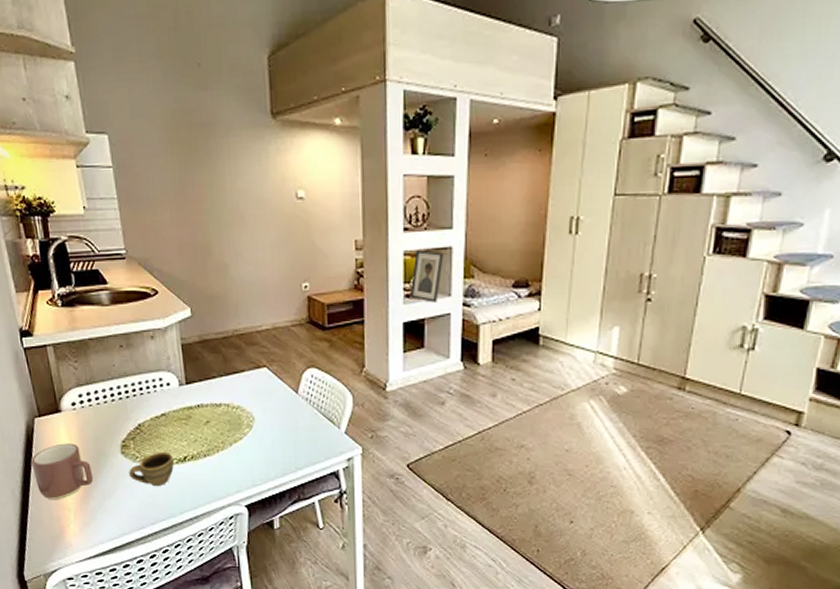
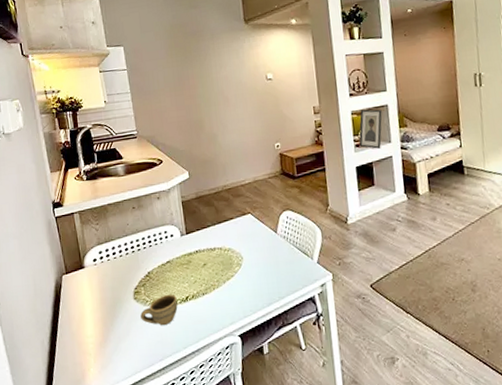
mug: present [30,443,94,500] -> none [58,294,111,347]

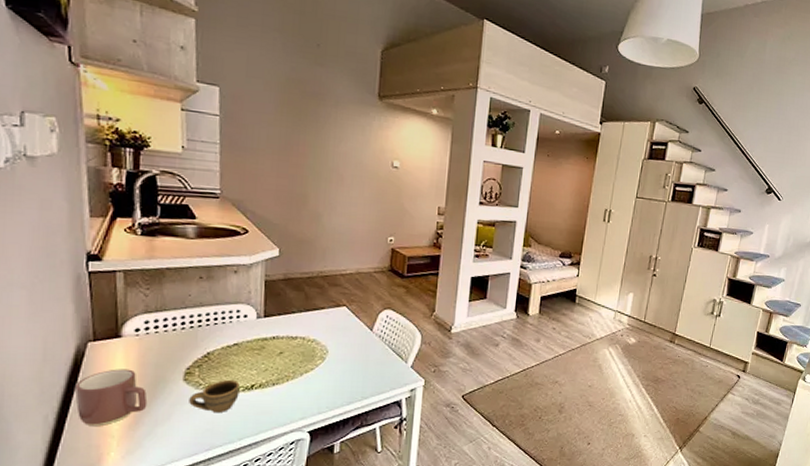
mug: none [58,294,111,347] -> present [74,369,148,427]
picture frame: present [359,109,383,149] -> none [479,220,509,263]

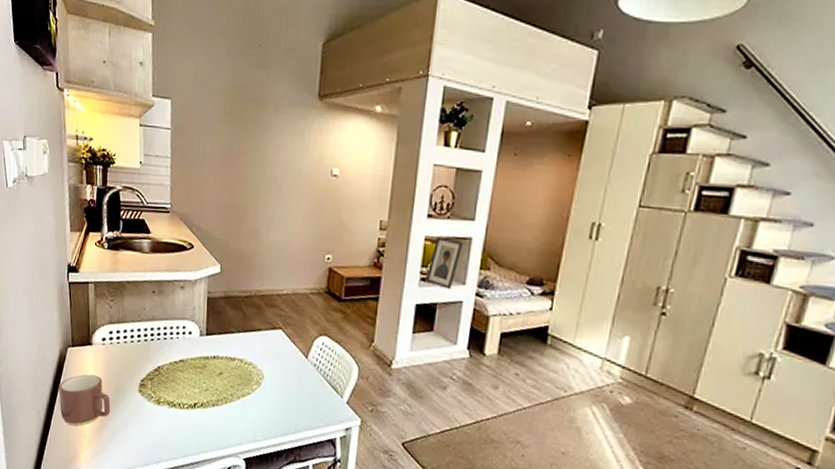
cup: present [189,379,240,412] -> none [143,395,185,427]
picture frame: none [479,220,509,263] -> present [425,237,463,289]

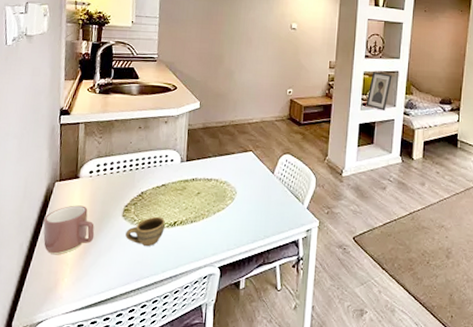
cup: none [143,395,185,427] -> present [125,216,165,246]

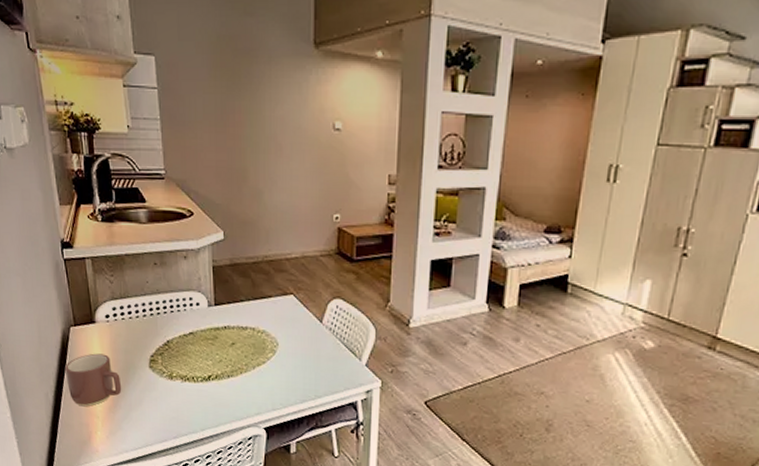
cup: present [125,216,165,246] -> none [155,368,198,402]
picture frame: present [366,72,392,110] -> none [439,188,476,242]

